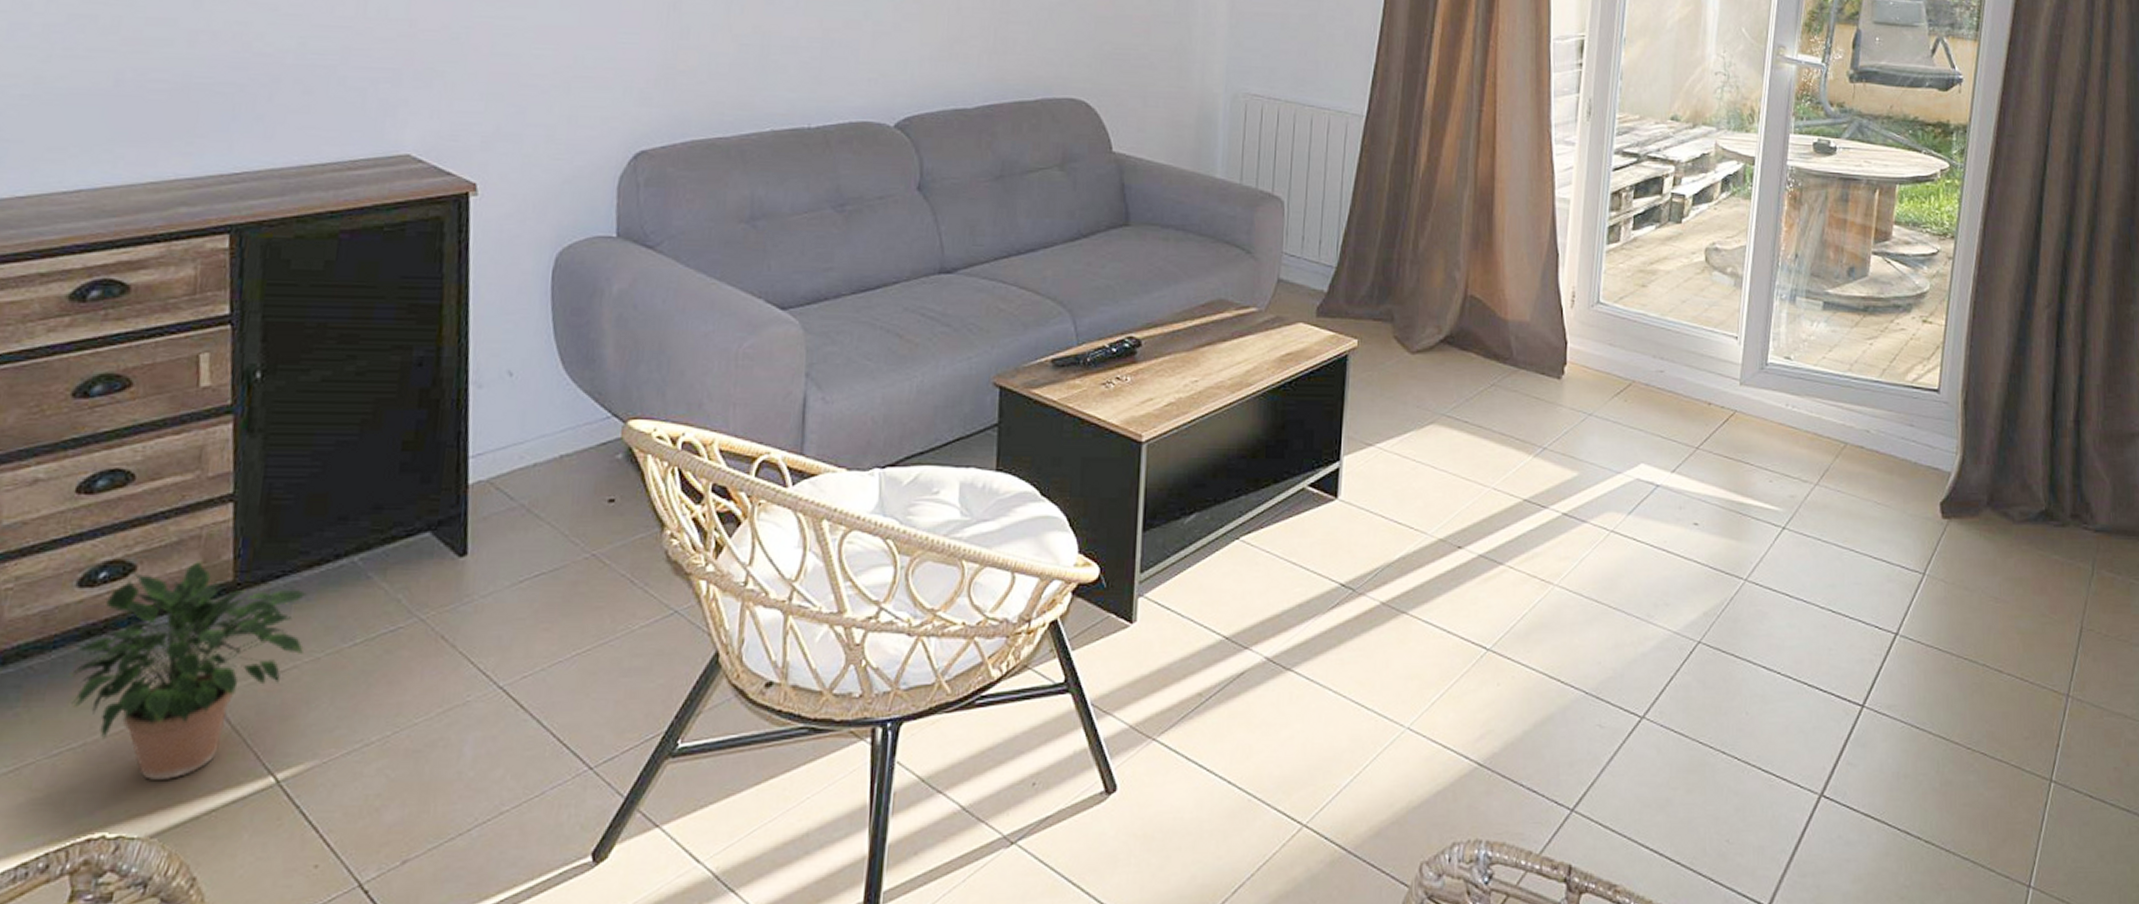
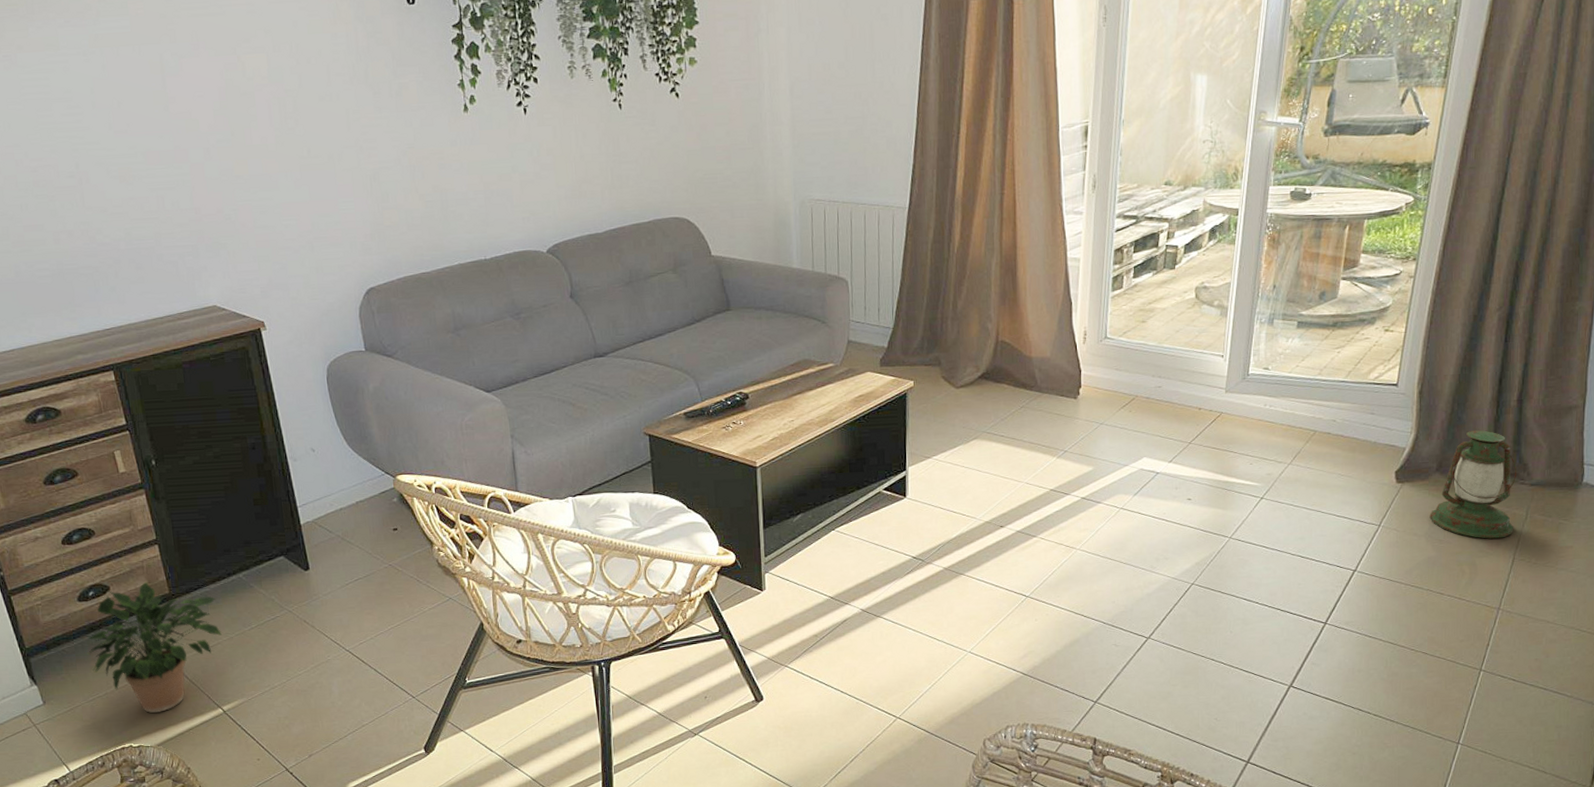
lantern: none [1982,456,2080,599] -> present [1429,430,1516,539]

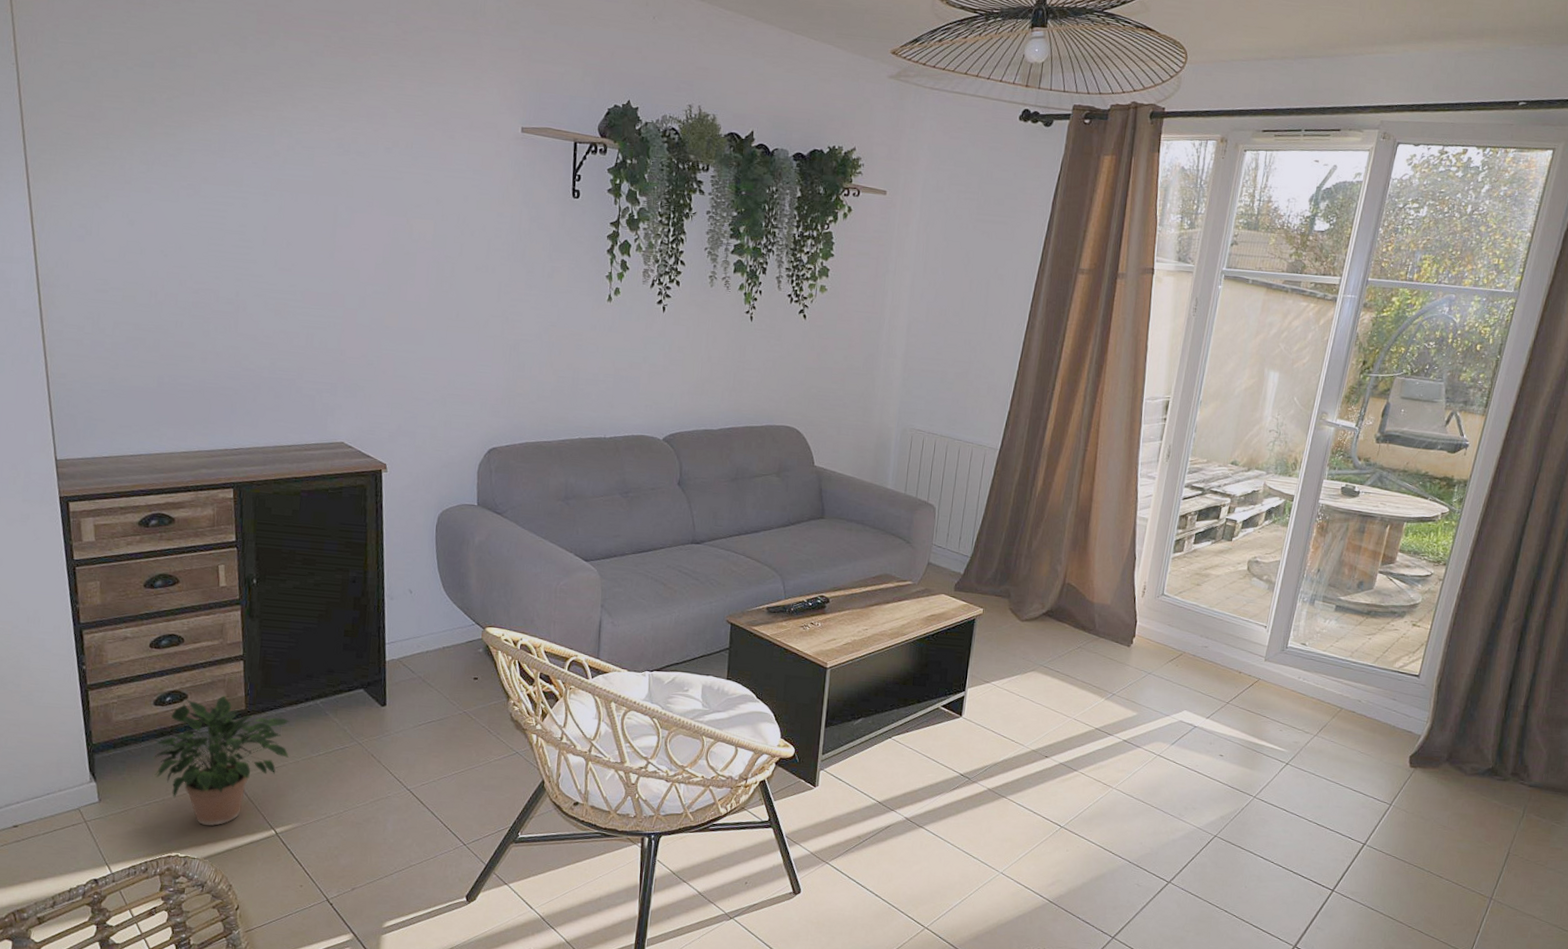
lantern: present [1429,430,1516,539] -> none [1436,728,1518,832]

